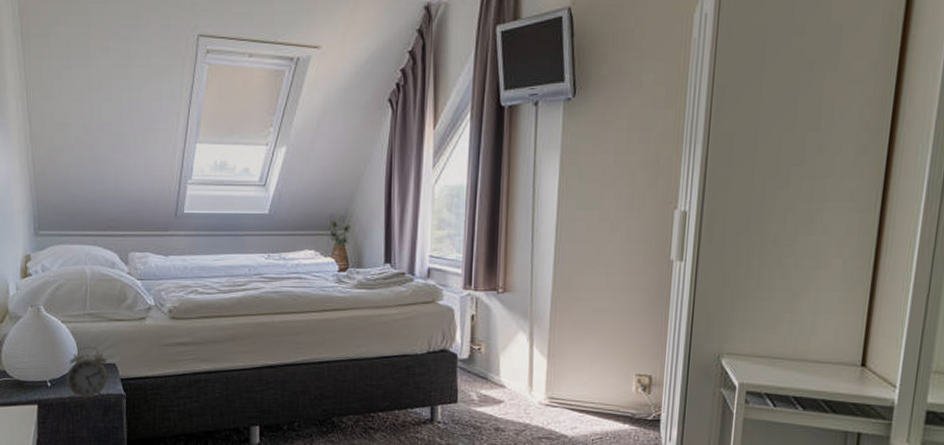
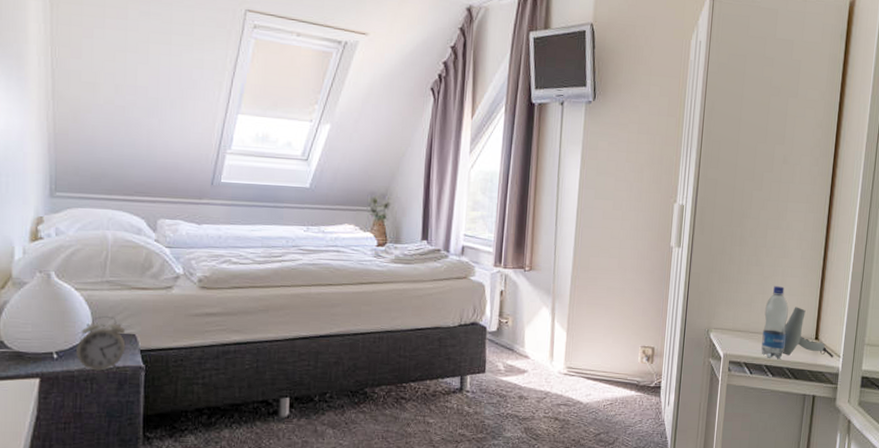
bottle: none [788,303,825,389] -> present [761,286,789,359]
hair dryer: none [816,327,888,388] -> present [782,307,834,357]

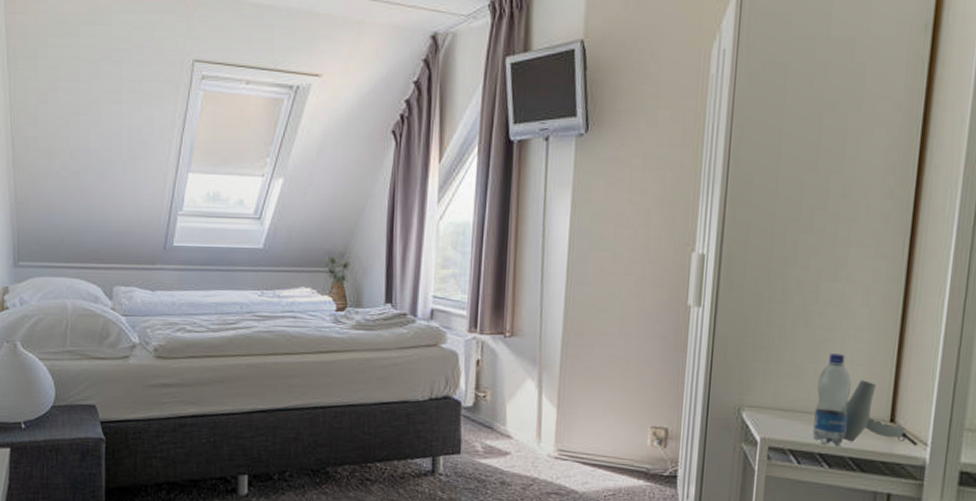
alarm clock: present [76,315,126,372] -> none [42,385,87,442]

